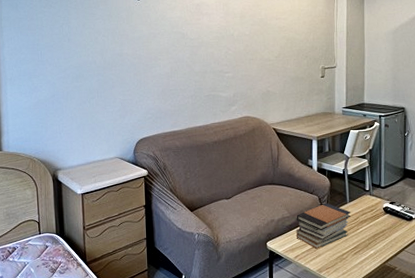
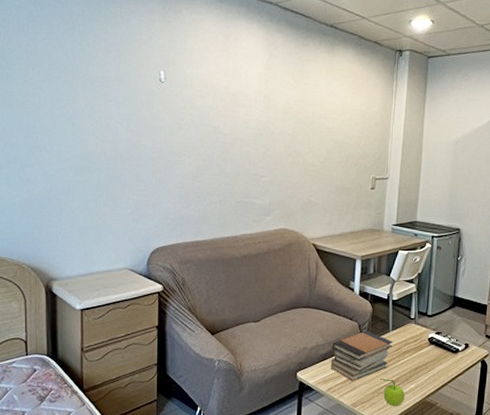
fruit: none [343,246,366,271] -> present [381,379,405,406]

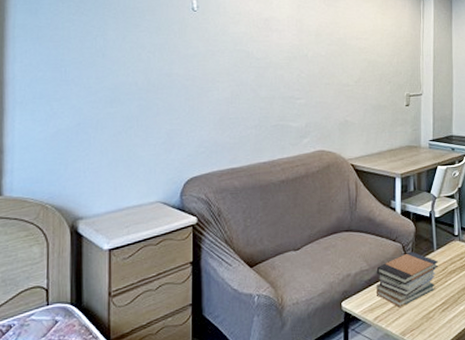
fruit: present [381,379,405,406] -> none [430,302,455,332]

